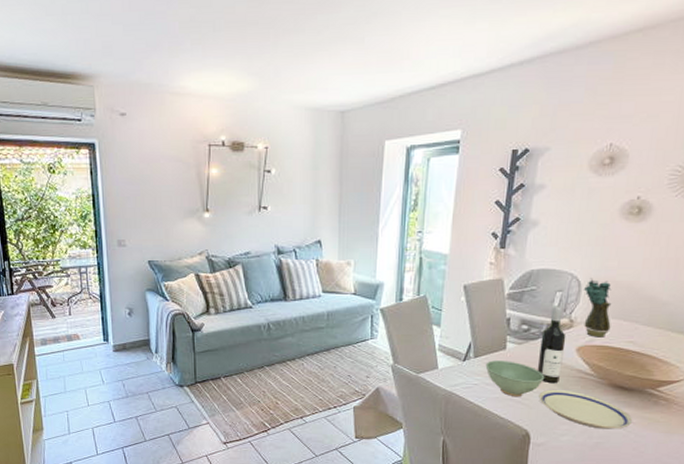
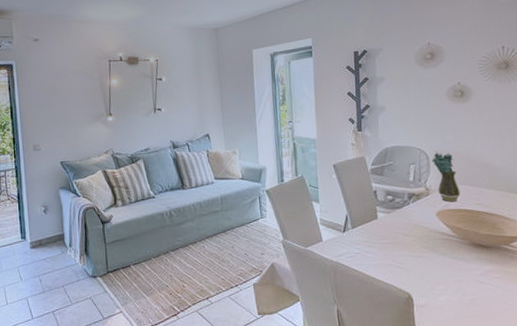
bowl: present [485,360,545,397] -> none [362,229,415,262]
bottle: present [537,306,566,384] -> none [404,177,428,247]
plate: present [539,389,633,429] -> none [413,251,497,286]

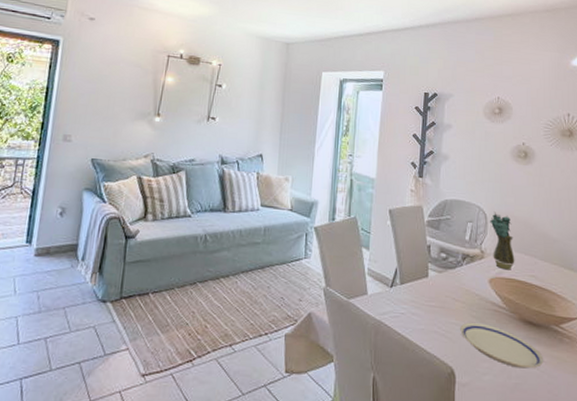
plate: none [413,251,497,286] -> present [460,322,544,369]

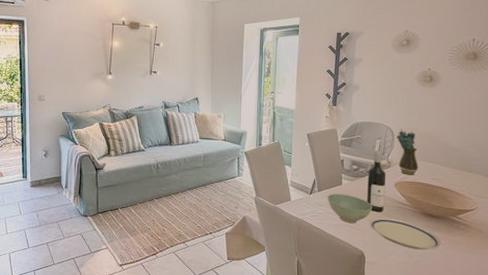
bowl: none [411,288,464,330] -> present [327,194,373,224]
bottle: none [456,236,479,316] -> present [366,150,386,213]

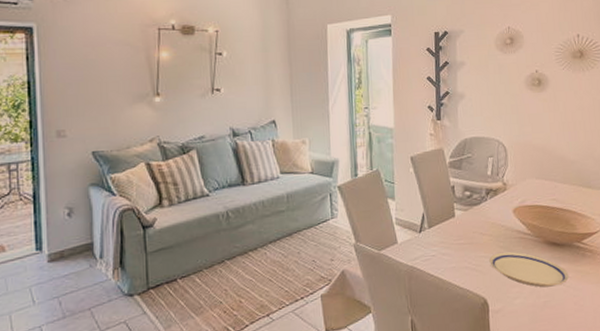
bowl: present [327,194,373,224] -> none [439,228,492,265]
bottle: present [366,150,386,213] -> none [482,170,505,247]
vase: present [397,129,418,175] -> none [510,143,536,198]

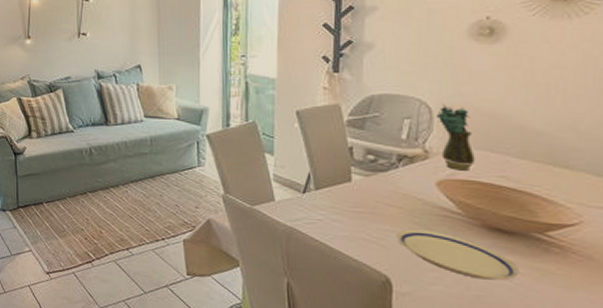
vase: none [510,143,536,198] -> present [437,104,475,171]

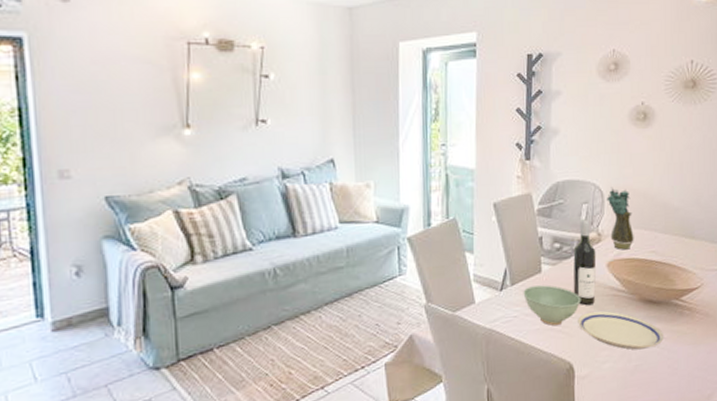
bowl: none [329,193,402,237] -> present [523,285,581,326]
bottle: none [391,134,422,223] -> present [573,219,596,306]

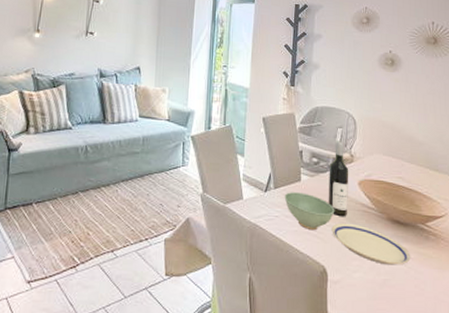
vase: present [607,187,634,250] -> none [359,117,383,173]

